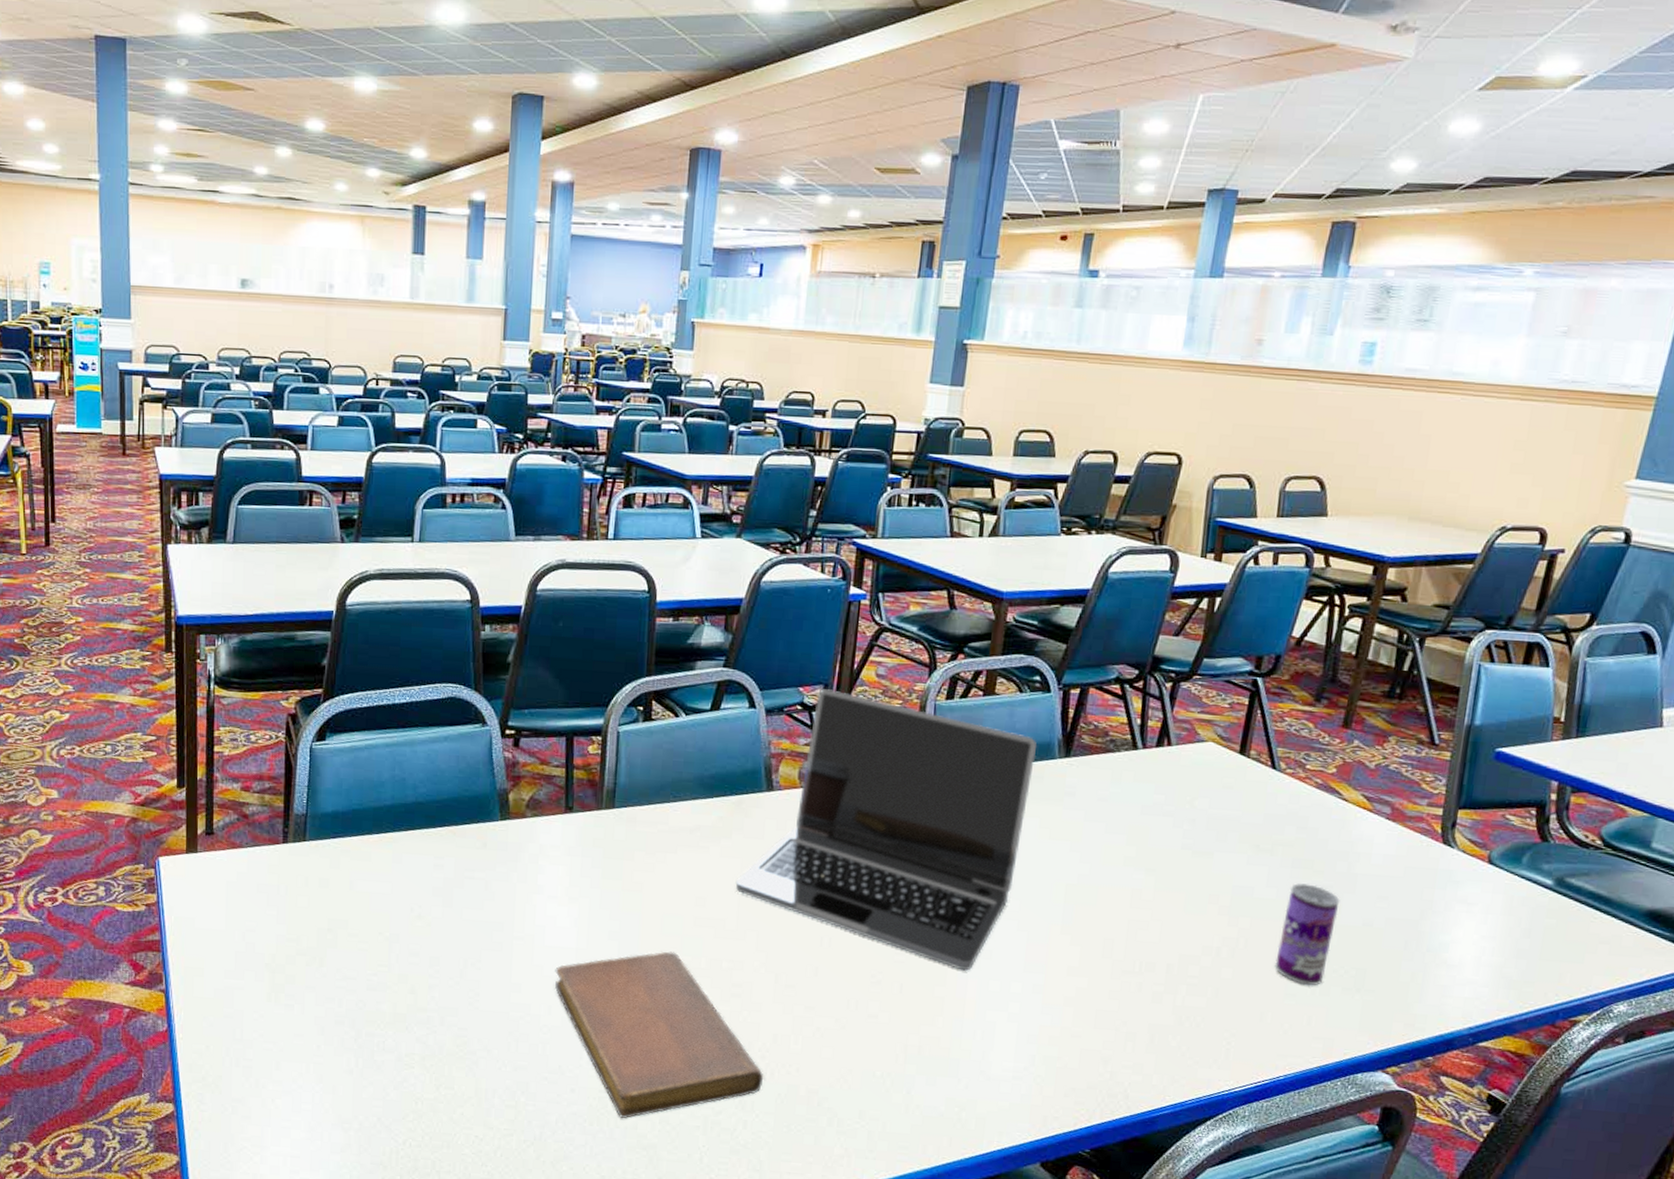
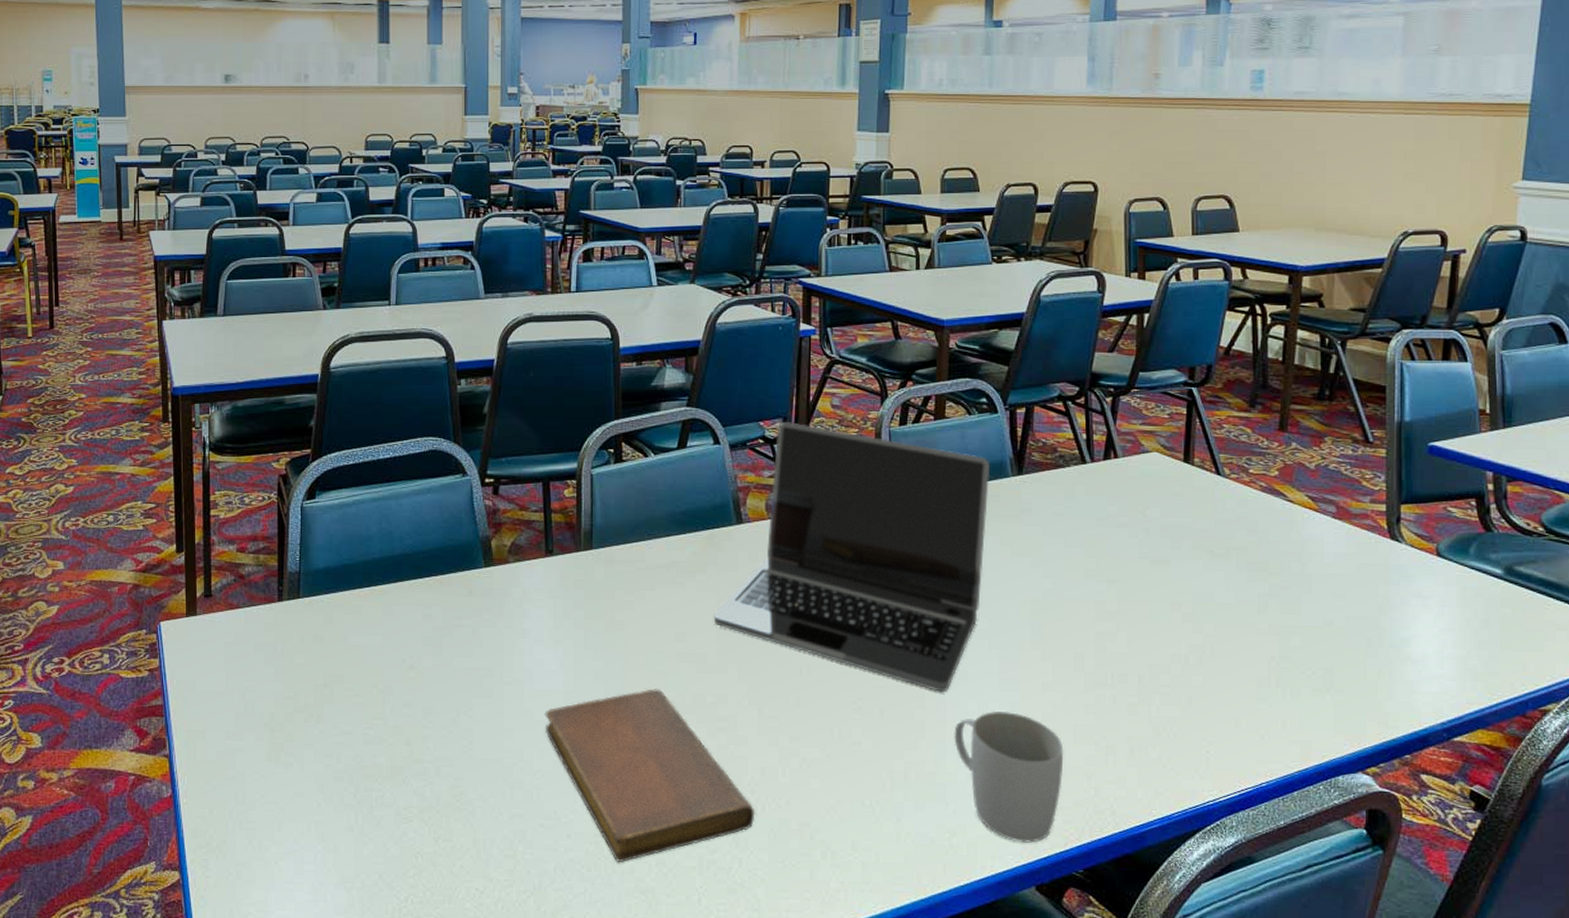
mug: none [972,991,1083,1121] -> present [954,710,1064,843]
beverage can: present [1275,883,1340,986] -> none [1243,586,1298,689]

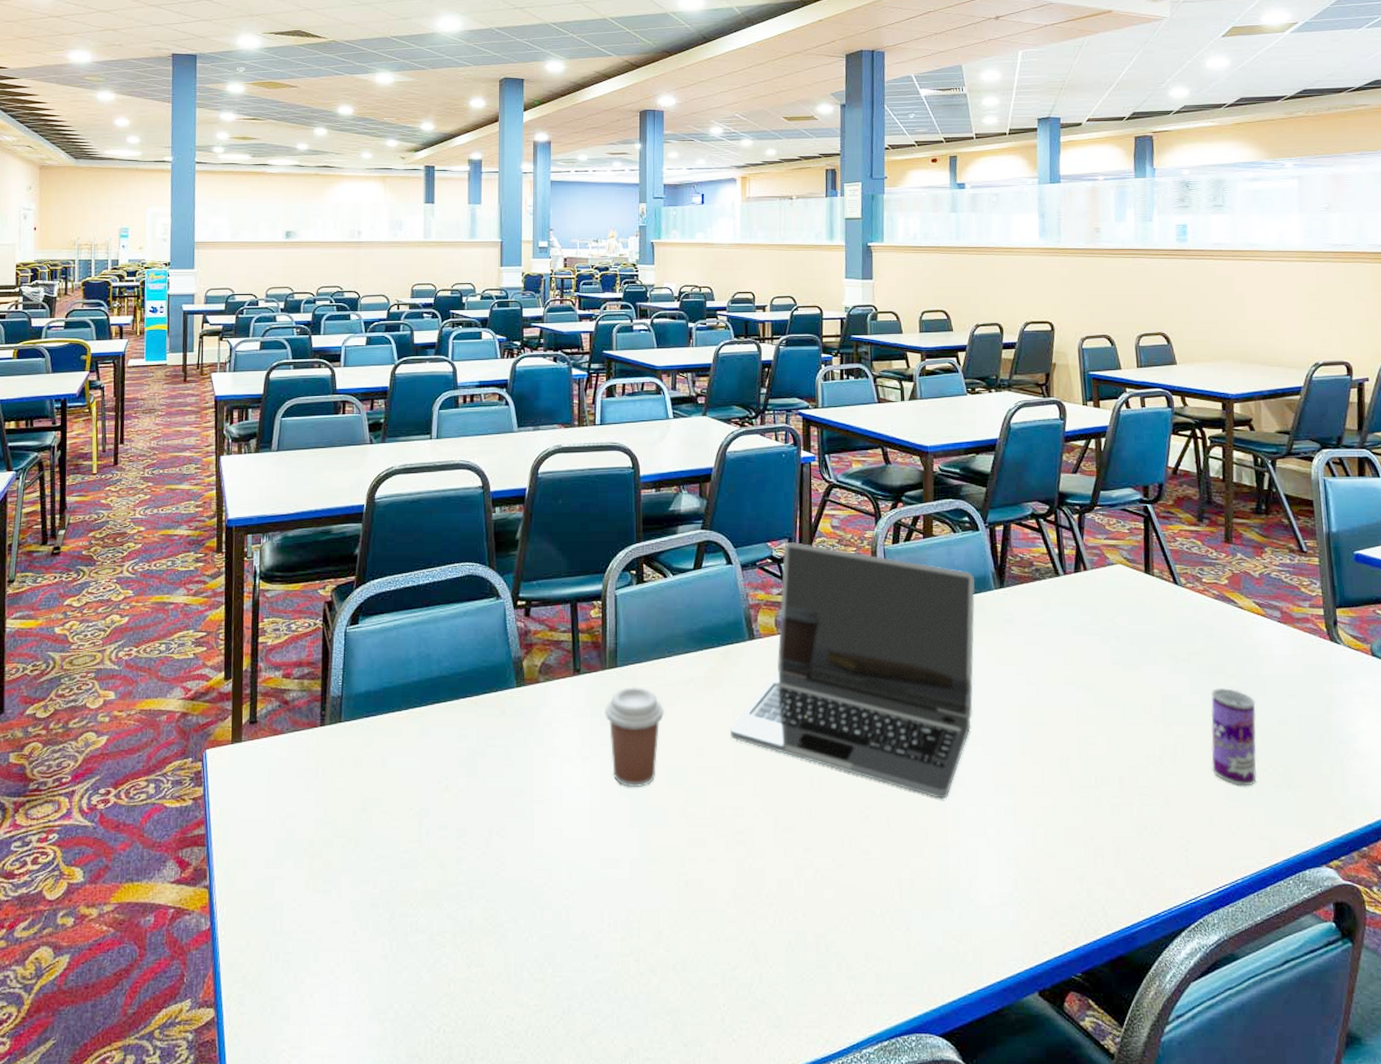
notebook: present [545,689,754,863] -> none [573,803,773,983]
coffee cup: none [579,568,644,672] -> present [605,686,665,788]
mug: present [954,710,1064,843] -> none [955,815,1057,947]
beverage can: none [1243,586,1298,689] -> present [1210,688,1257,787]

